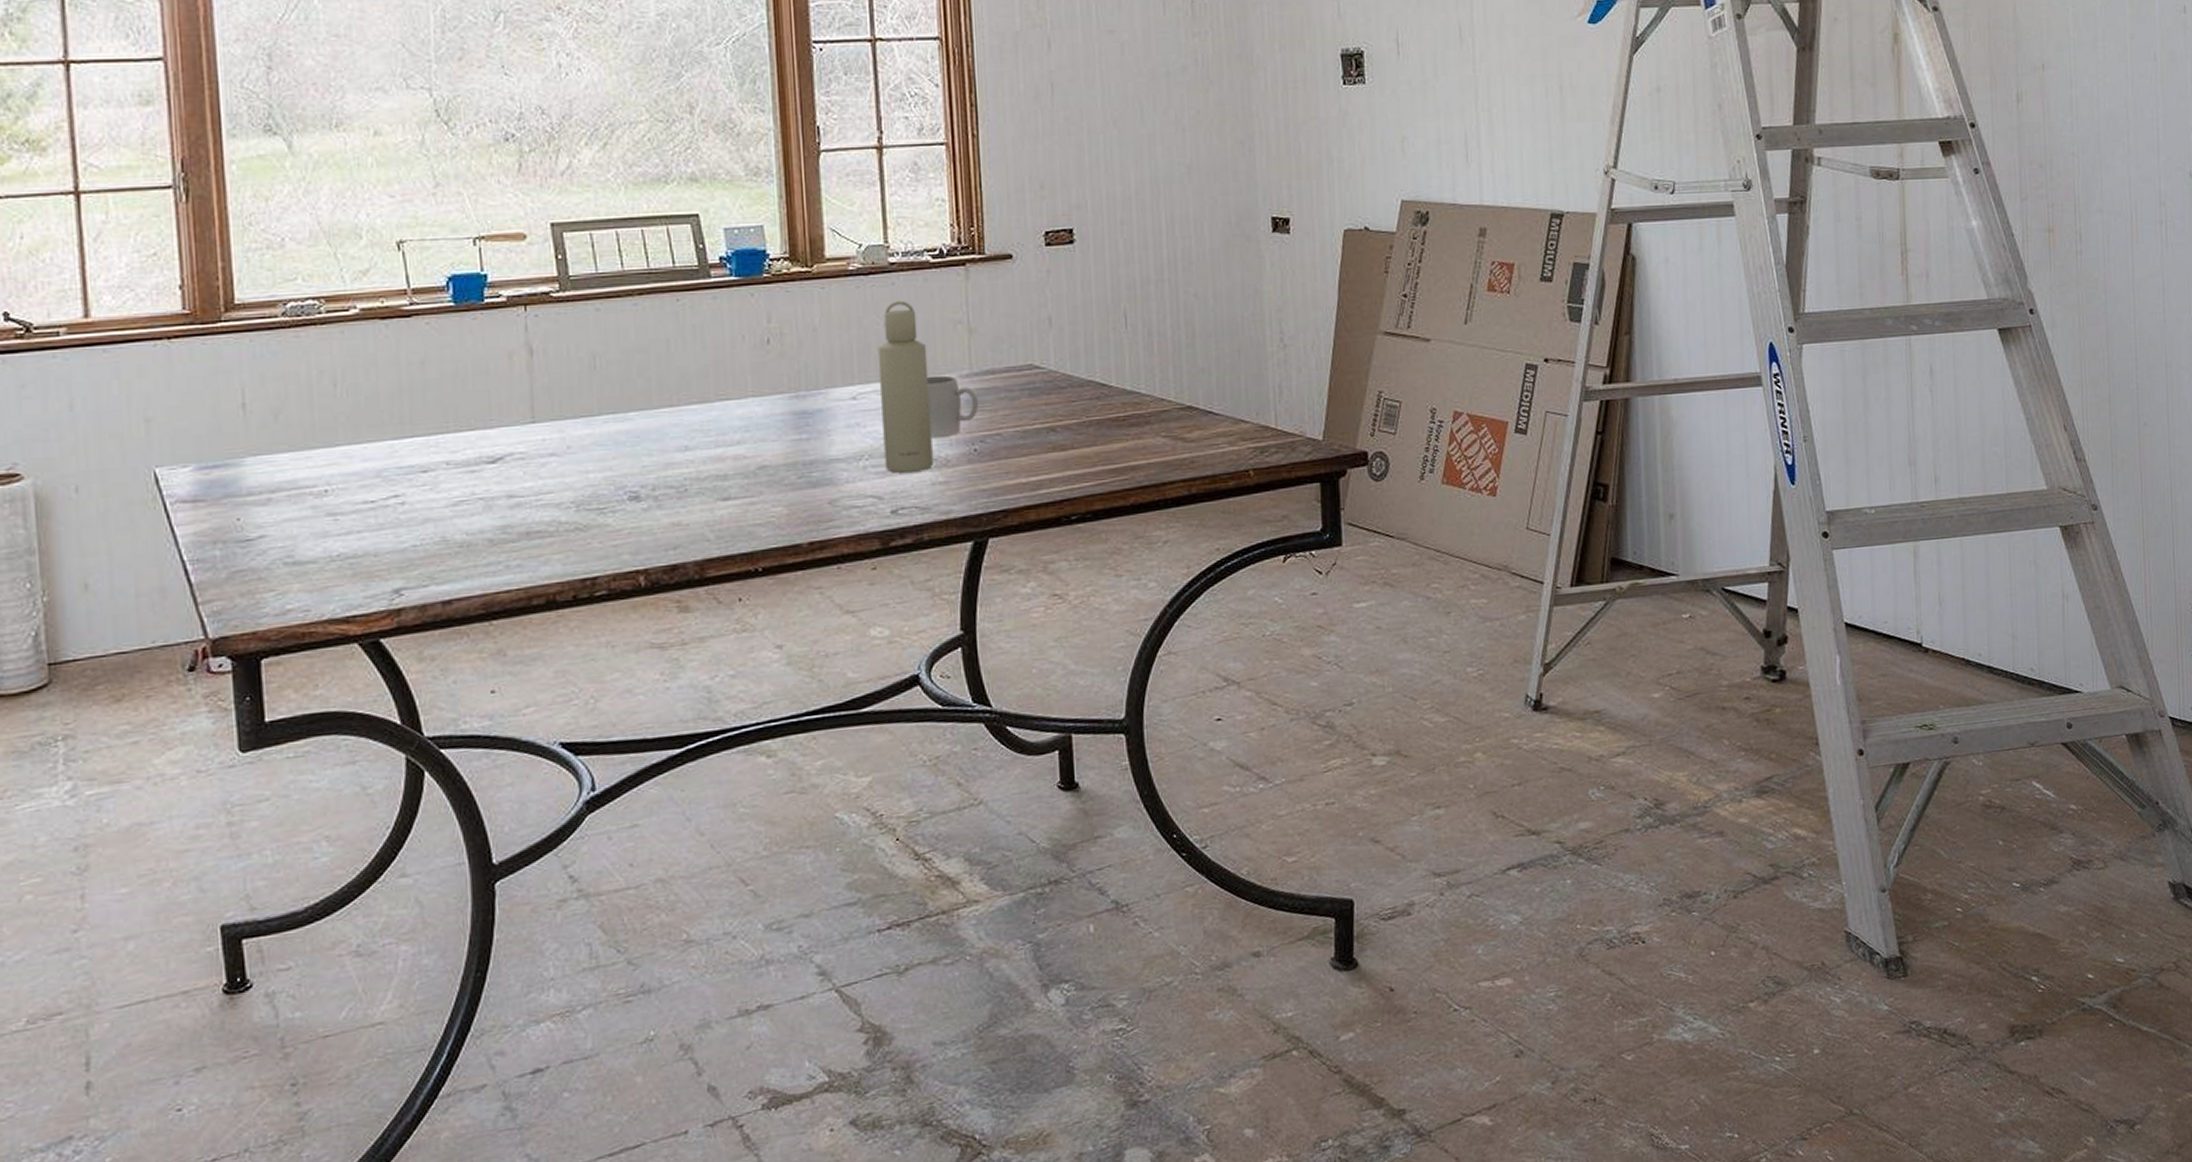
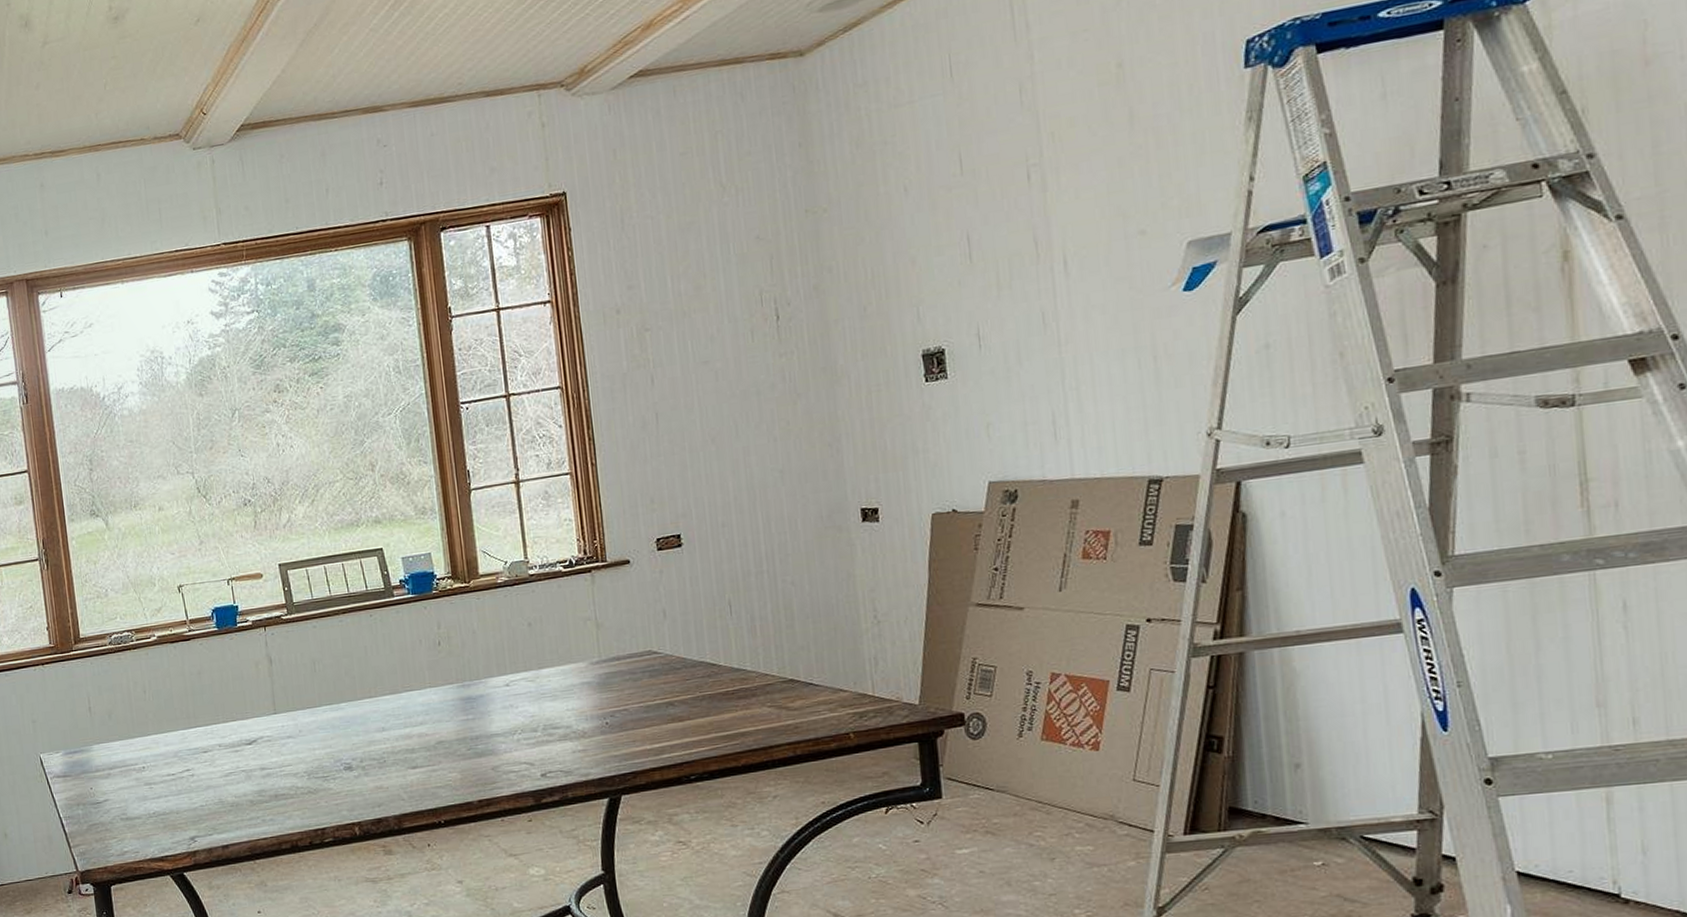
bottle: present [877,300,933,473] -> none [523,604,573,744]
mug: present [927,375,978,439] -> none [564,663,608,715]

